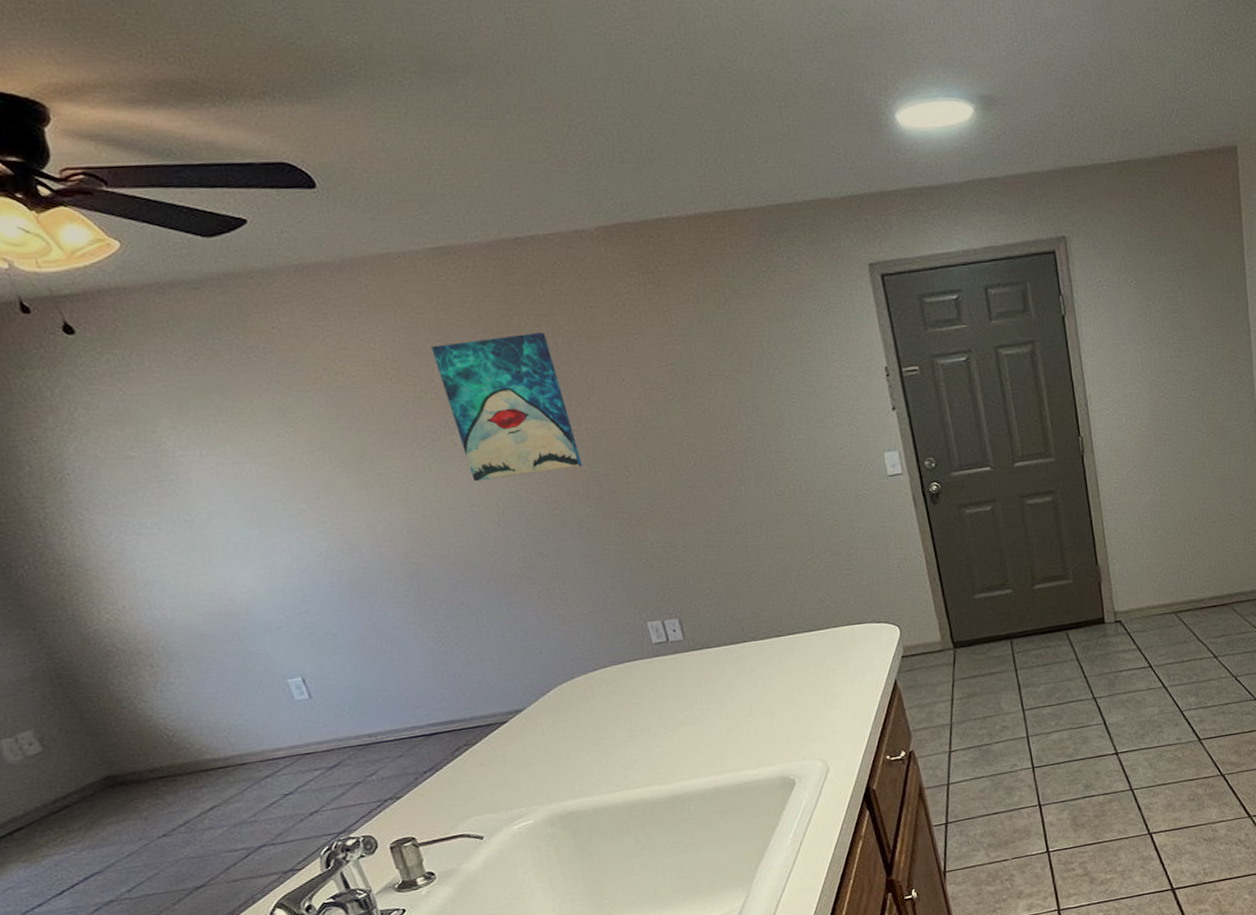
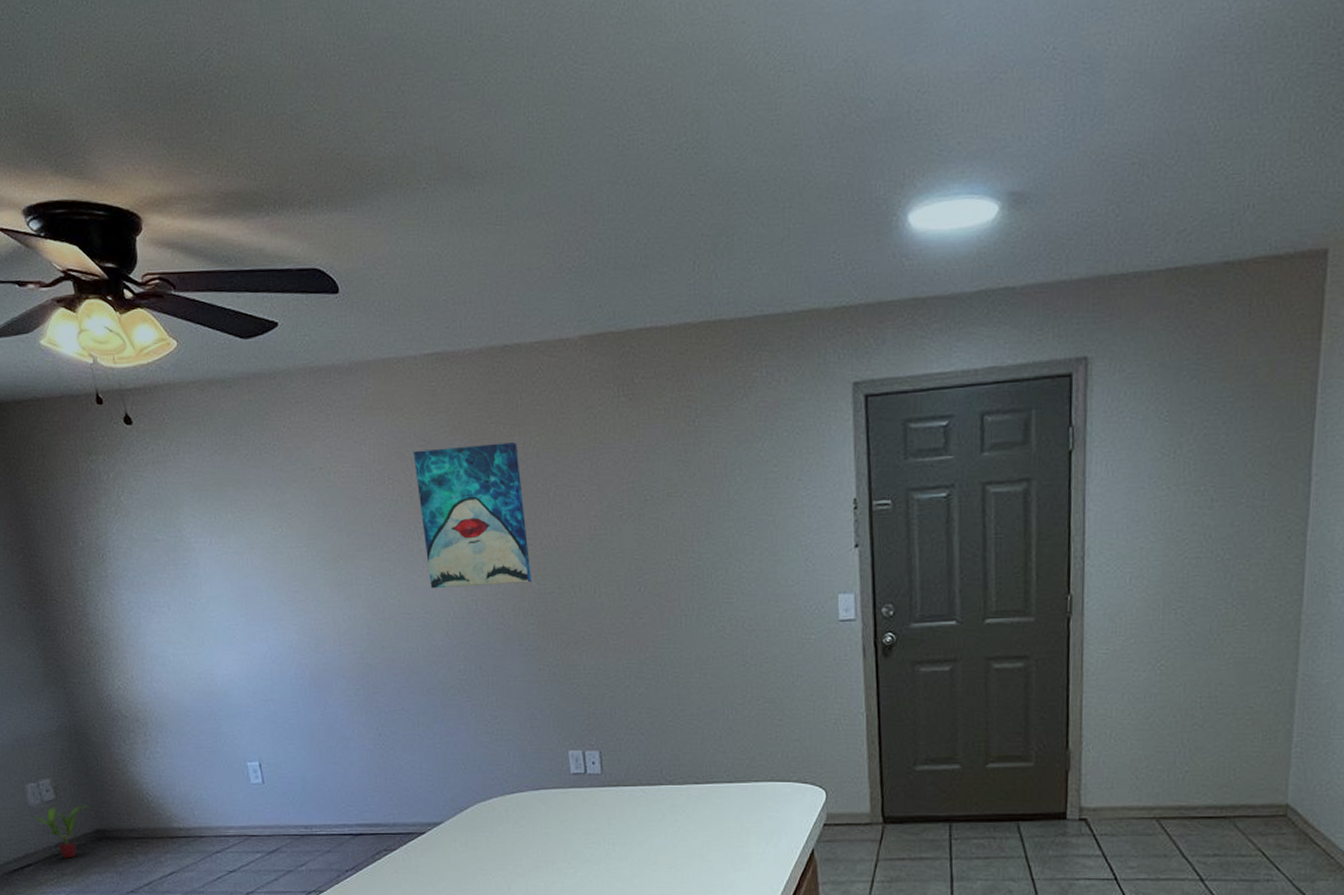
potted plant: none [12,751,91,814] -> present [30,804,89,859]

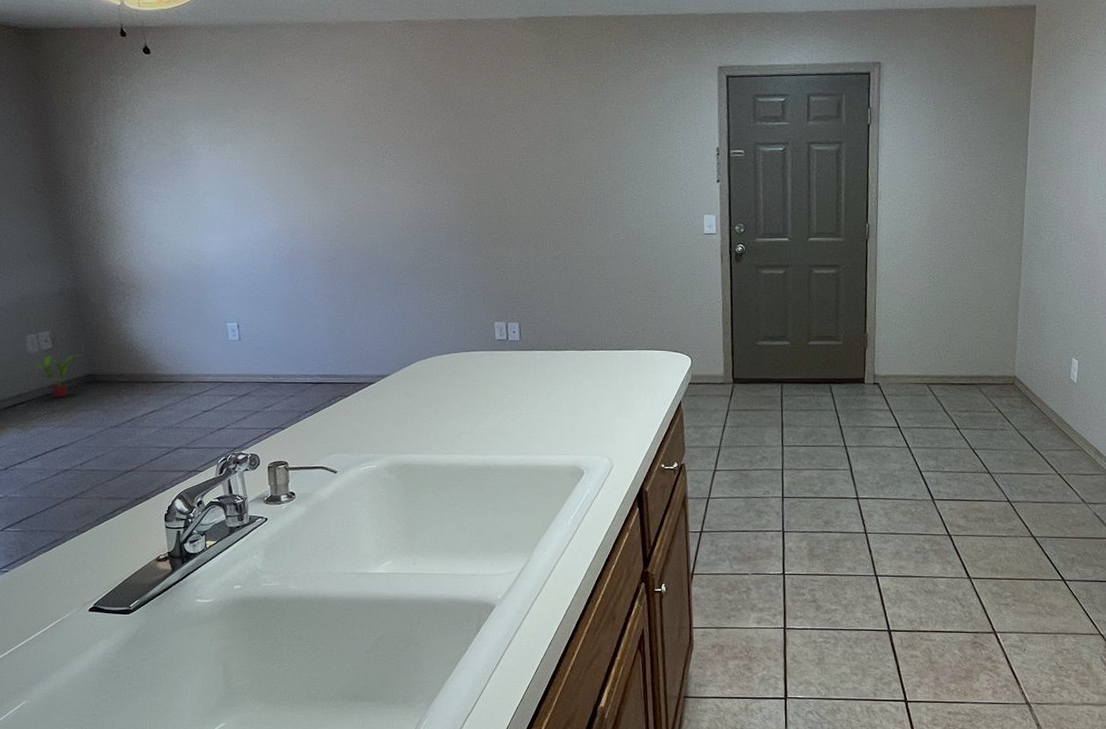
wall art: present [413,442,531,589] -> none [383,90,472,195]

